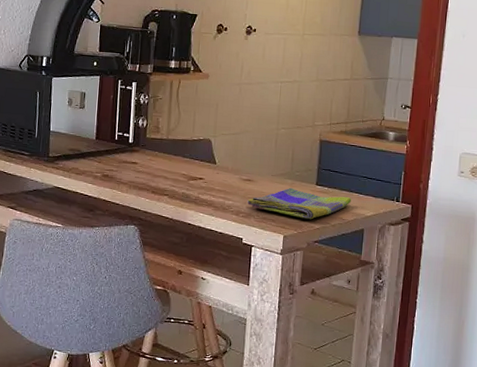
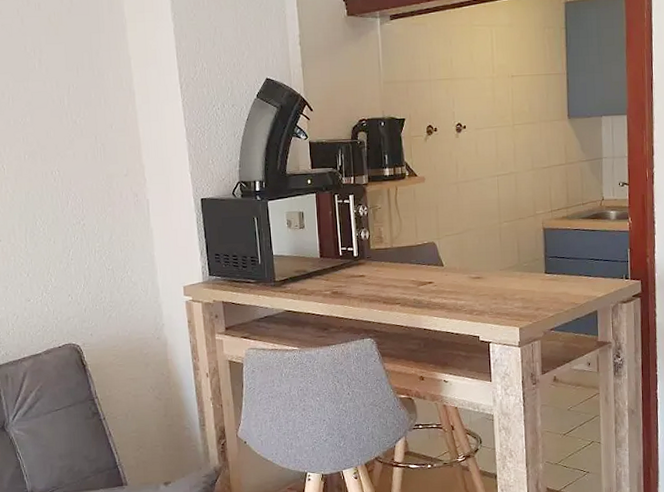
dish towel: present [247,187,352,220] -> none [479,279,582,309]

